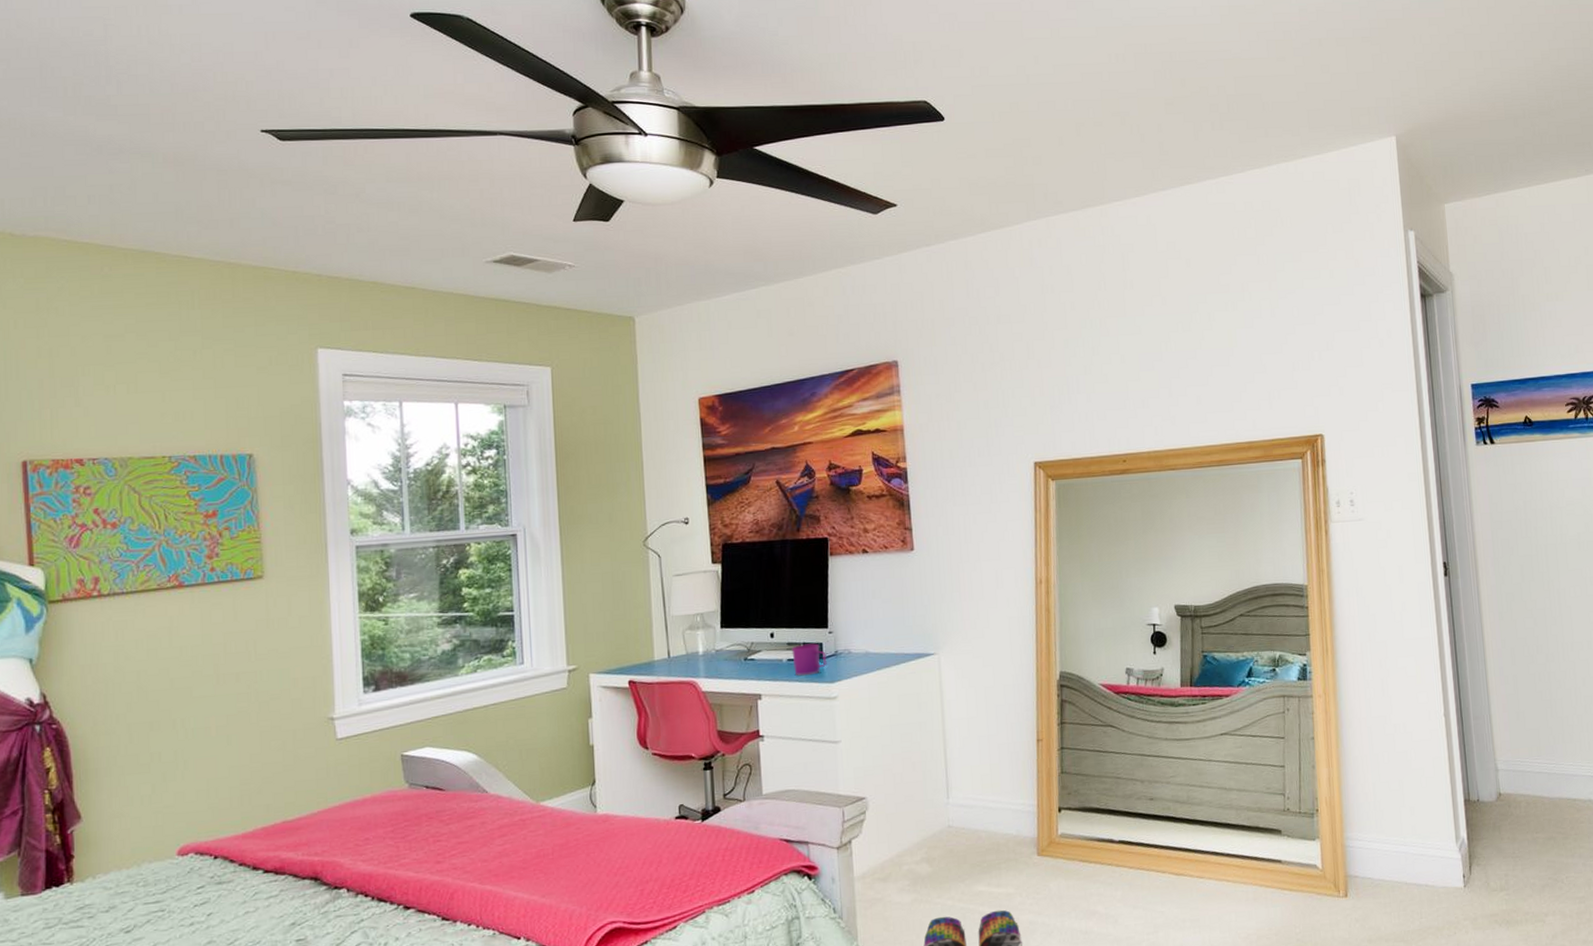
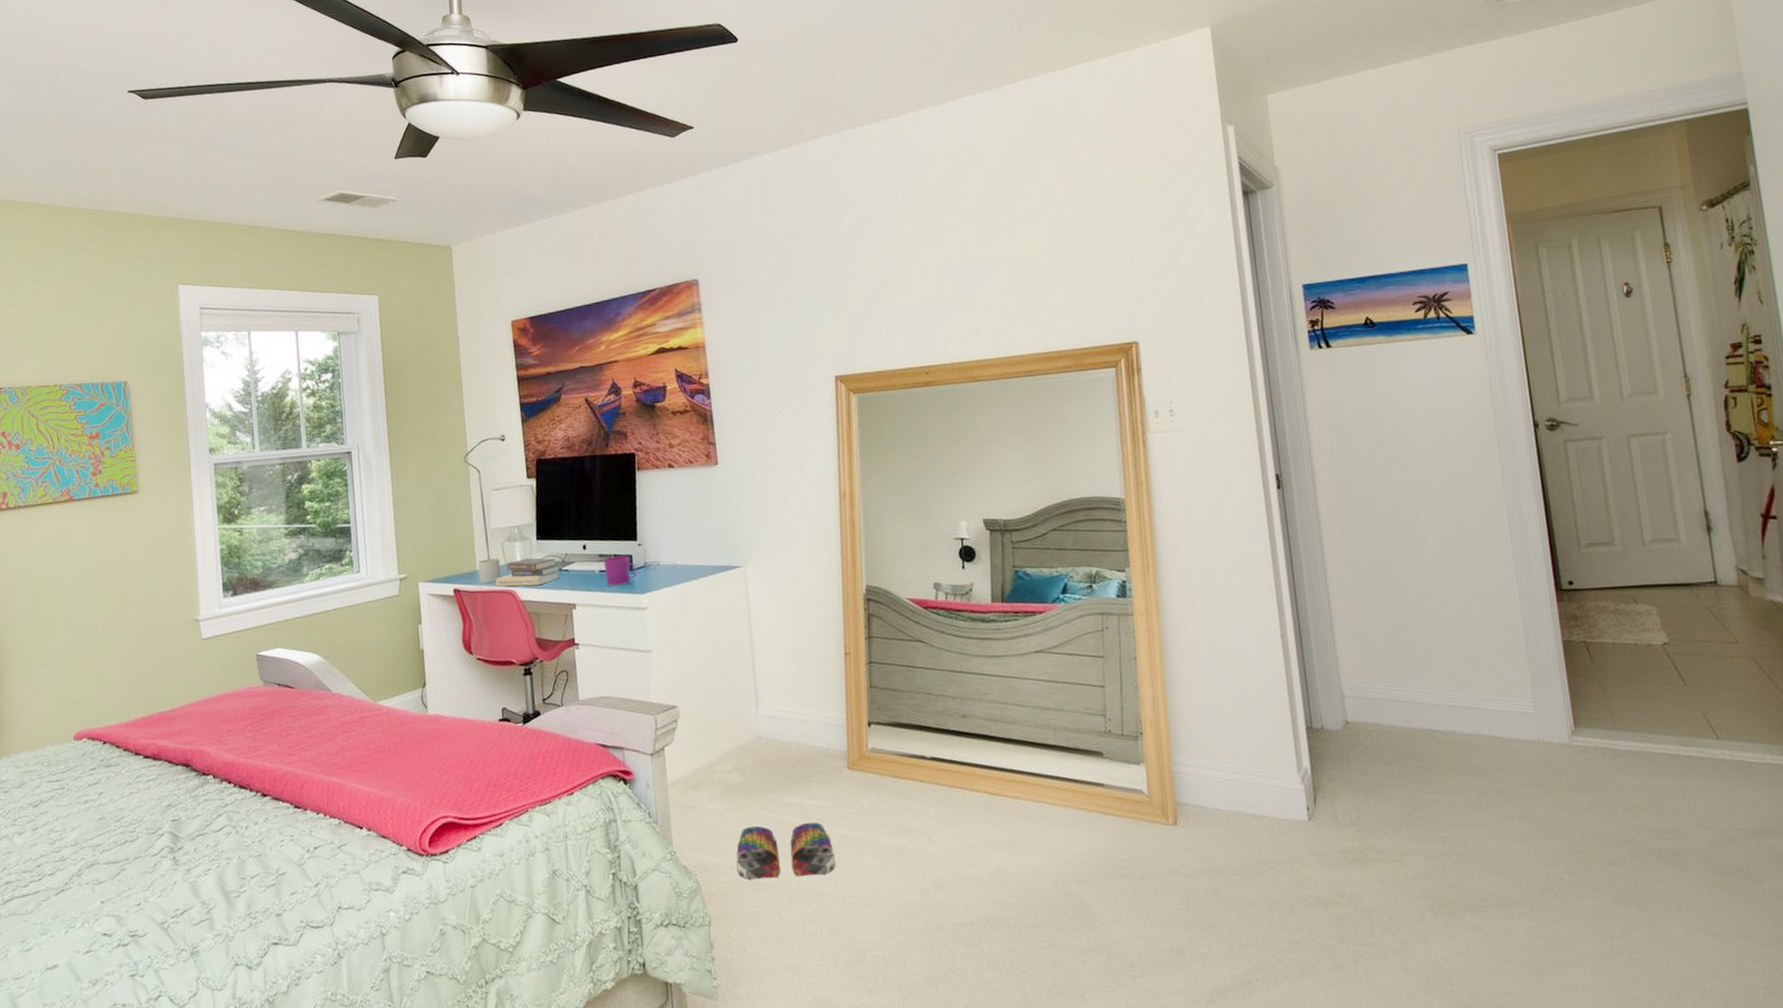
cup: none [656,648,681,675] -> present [478,558,501,584]
books: none [675,647,745,678] -> present [495,558,560,587]

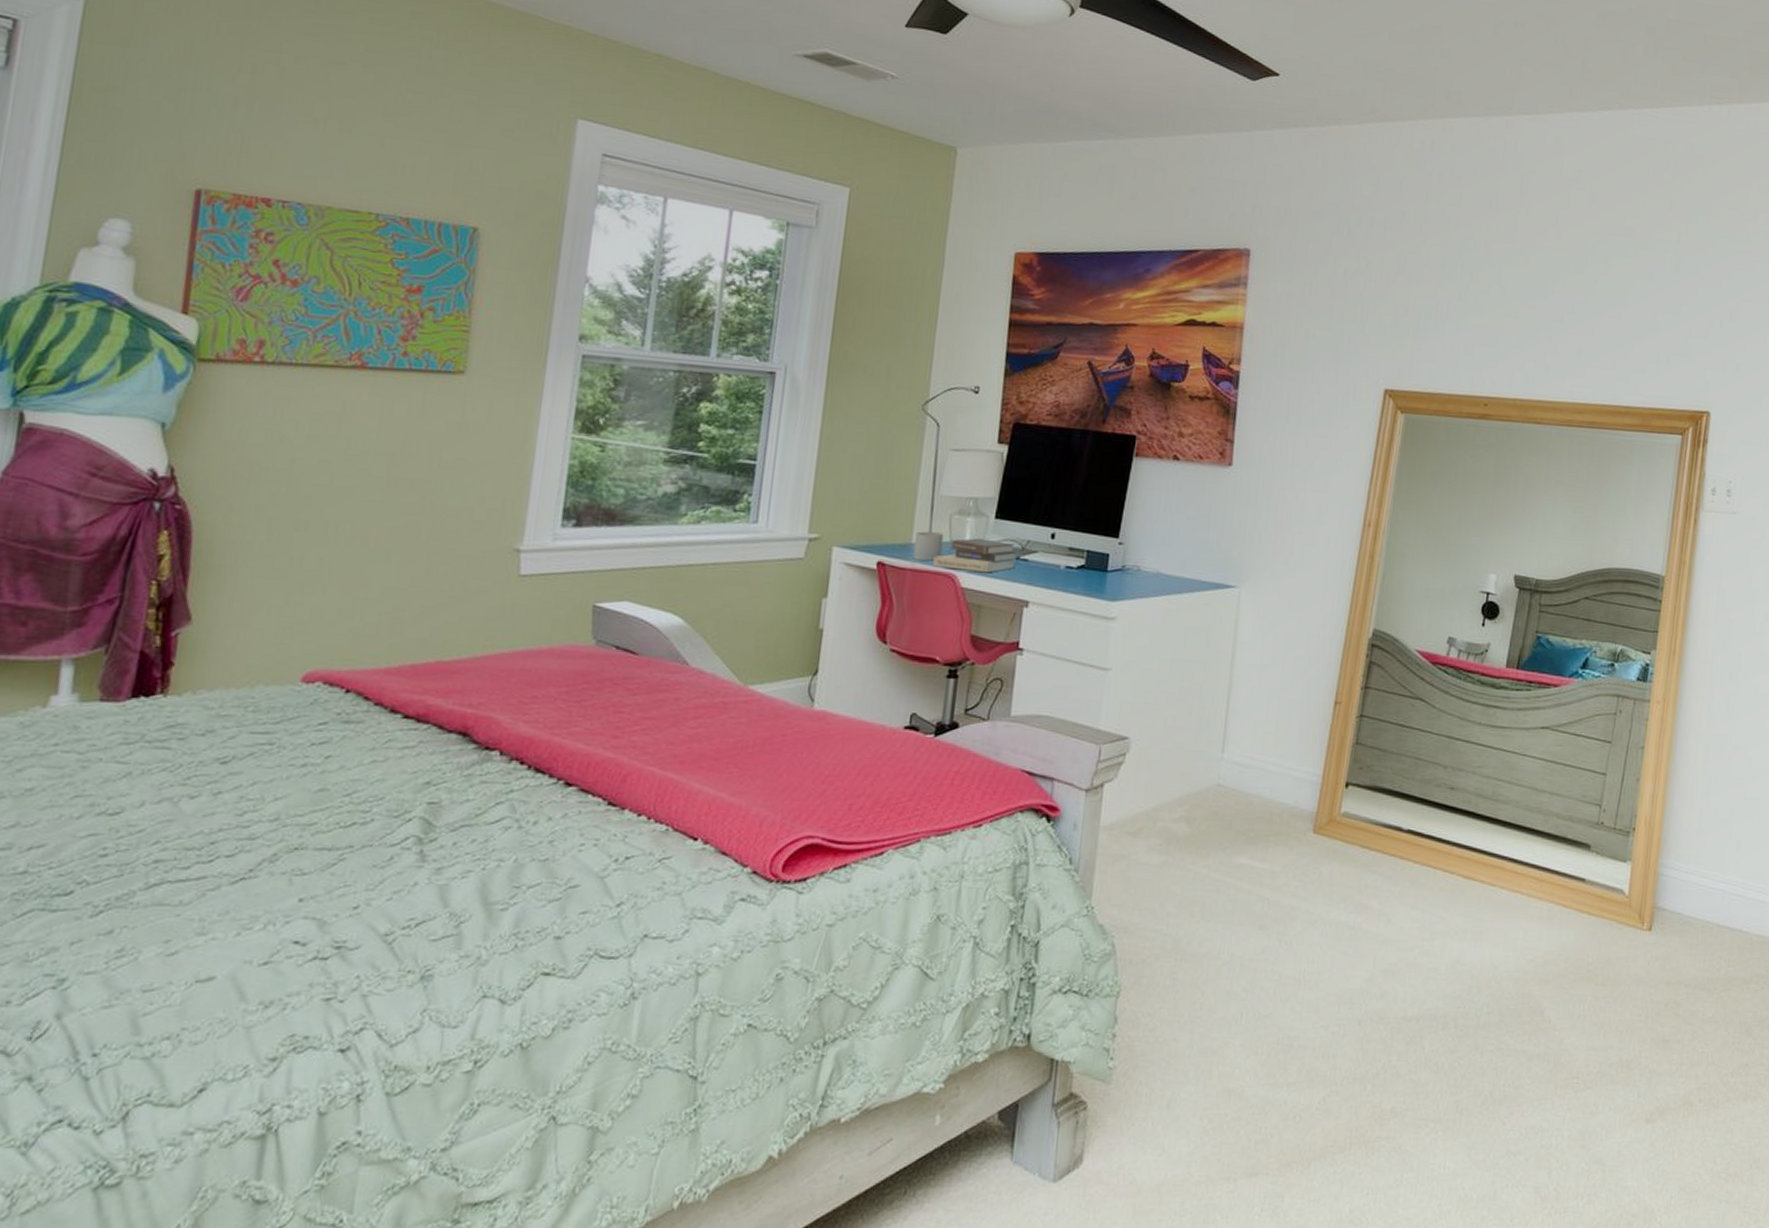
mug: present [603,555,637,587] -> none [1071,552,1112,589]
slippers: present [736,822,835,880] -> none [1162,886,1279,950]

